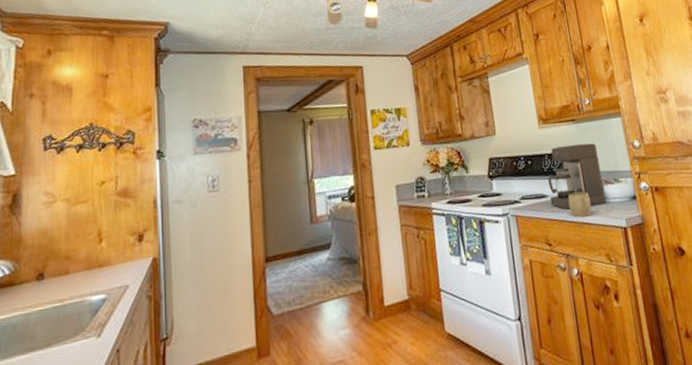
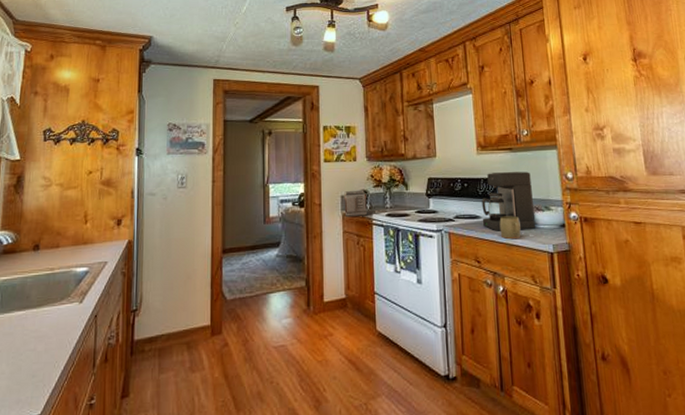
toaster: none [398,176,427,209] -> present [344,189,368,218]

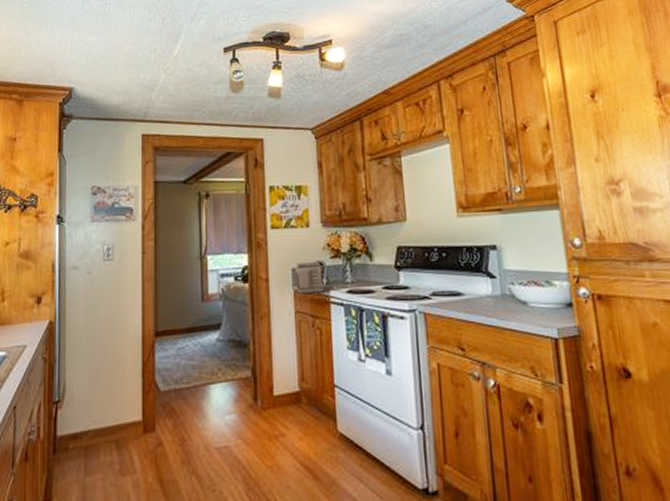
coffee maker: present [482,172,536,231] -> none [464,238,535,312]
mug: present [499,215,521,240] -> none [487,292,516,322]

